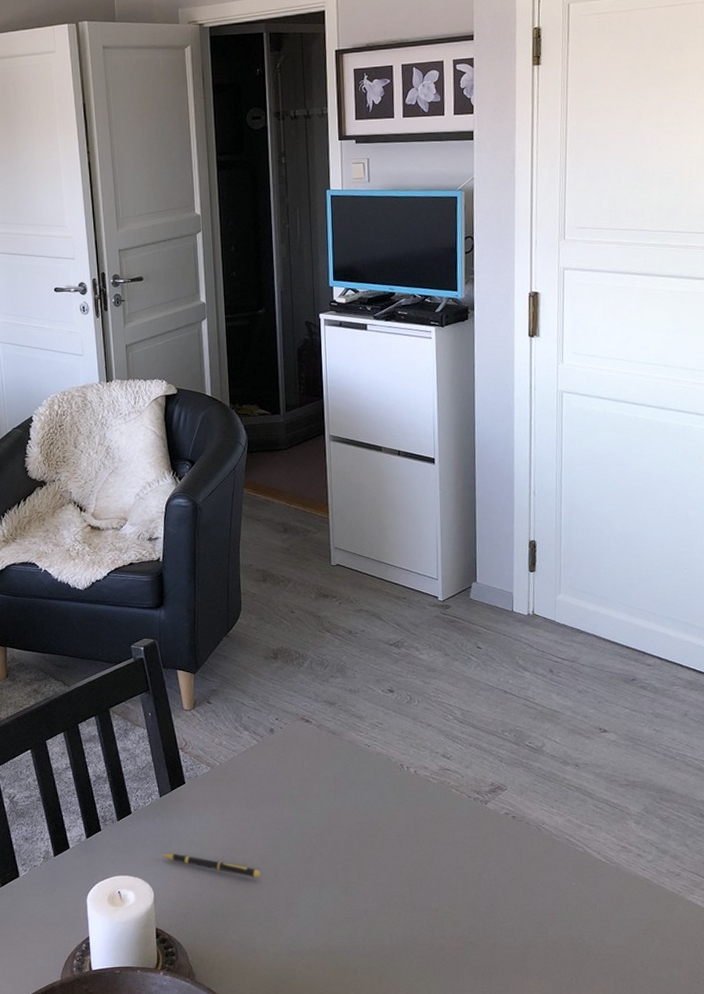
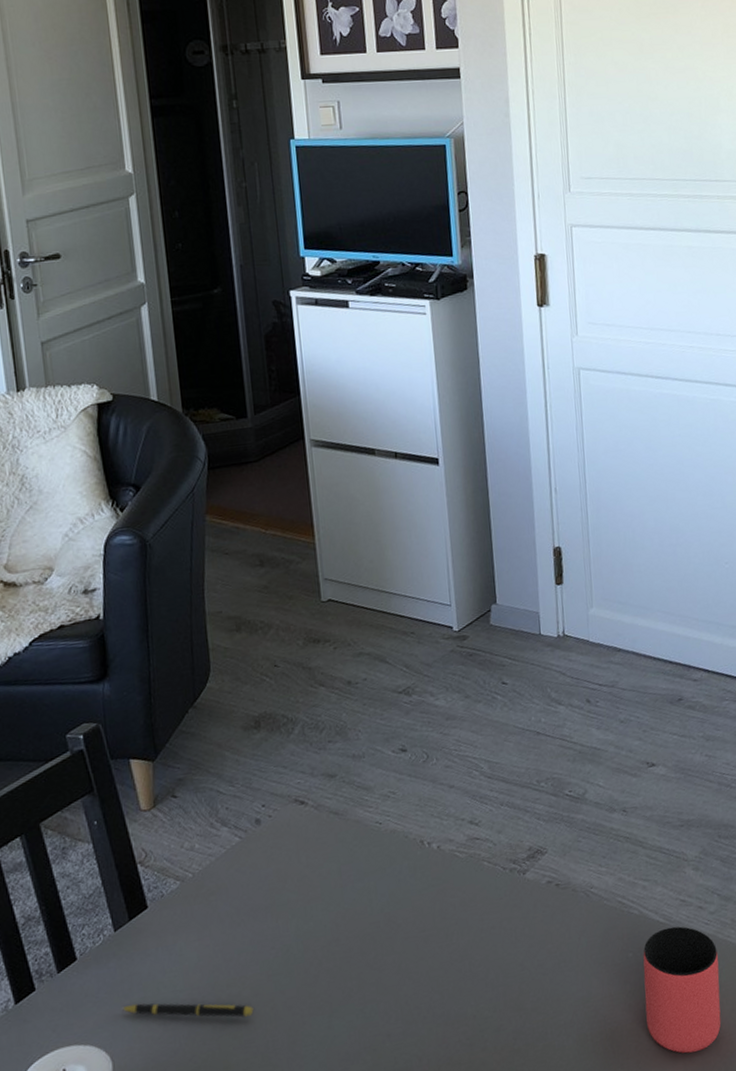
cup: none [583,867,652,972] -> present [643,926,721,1053]

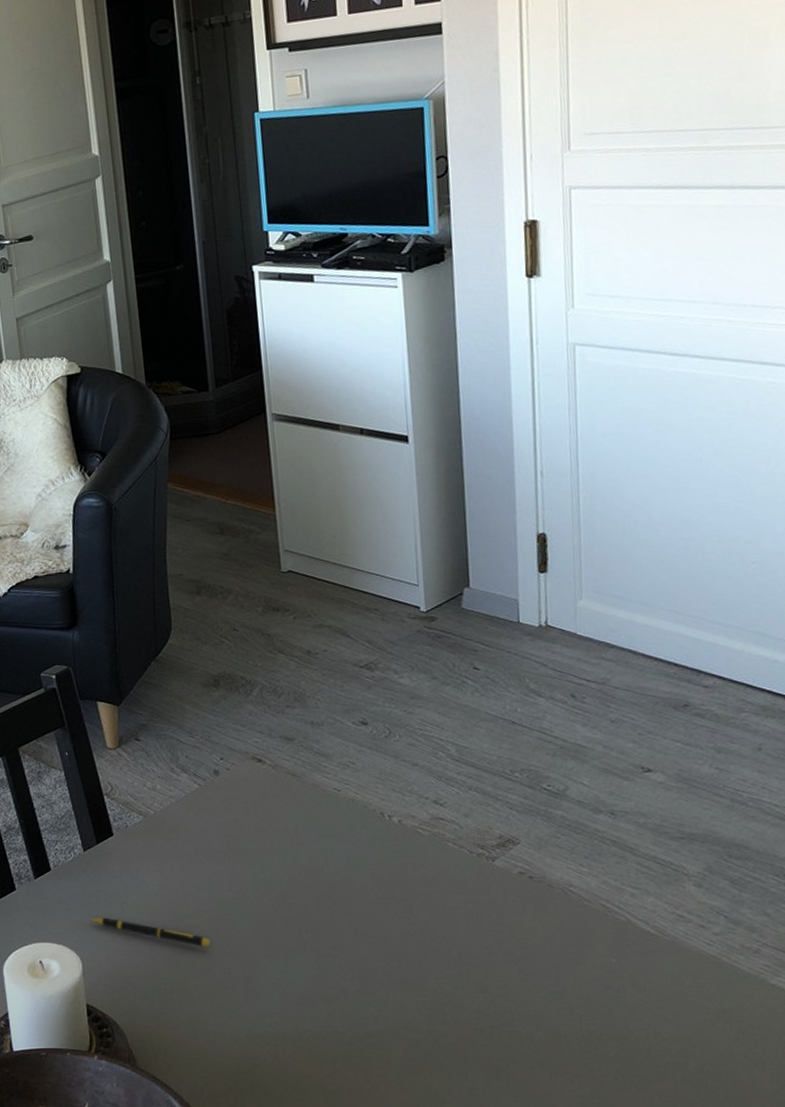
cup: present [643,926,721,1053] -> none [629,940,723,1072]

